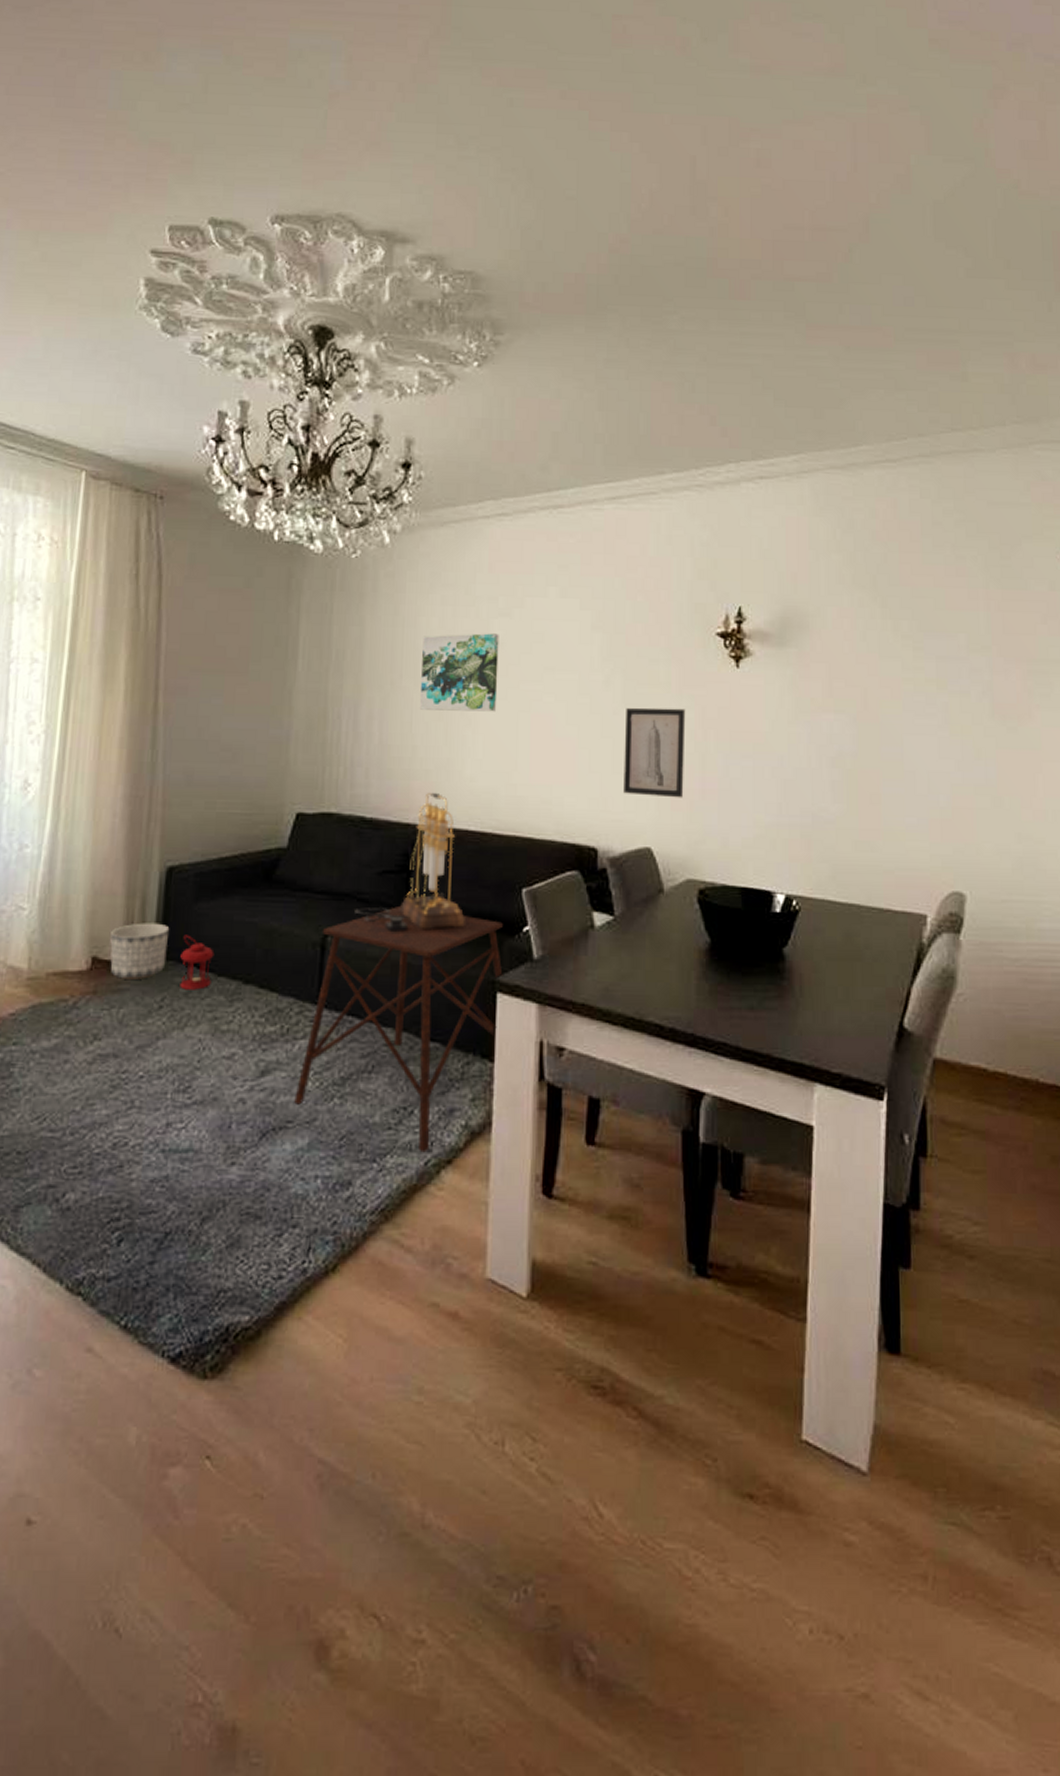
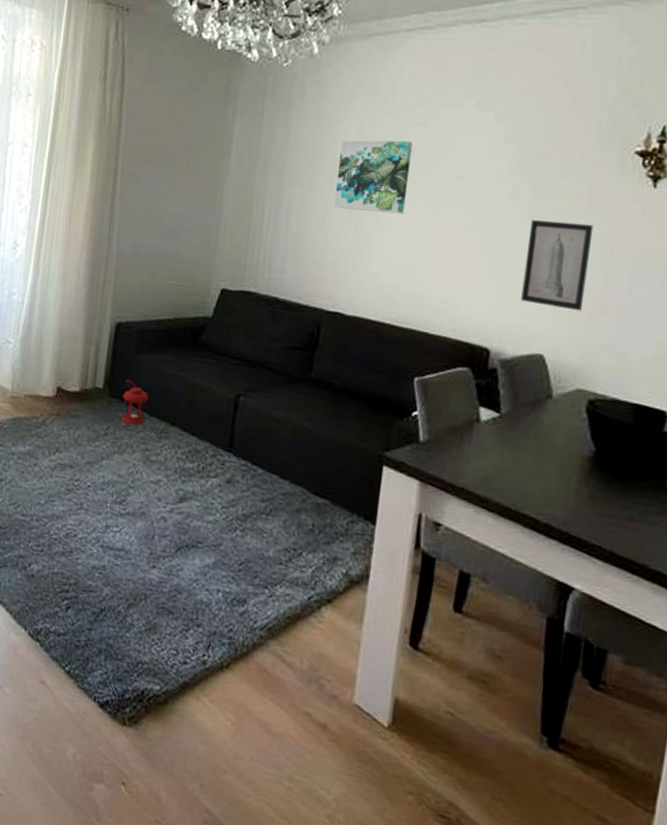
planter: present [110,923,170,979] -> none [70,365,116,410]
side table: present [294,905,503,1153] -> none [205,378,394,590]
table lamp: present [355,792,465,932] -> none [264,282,360,404]

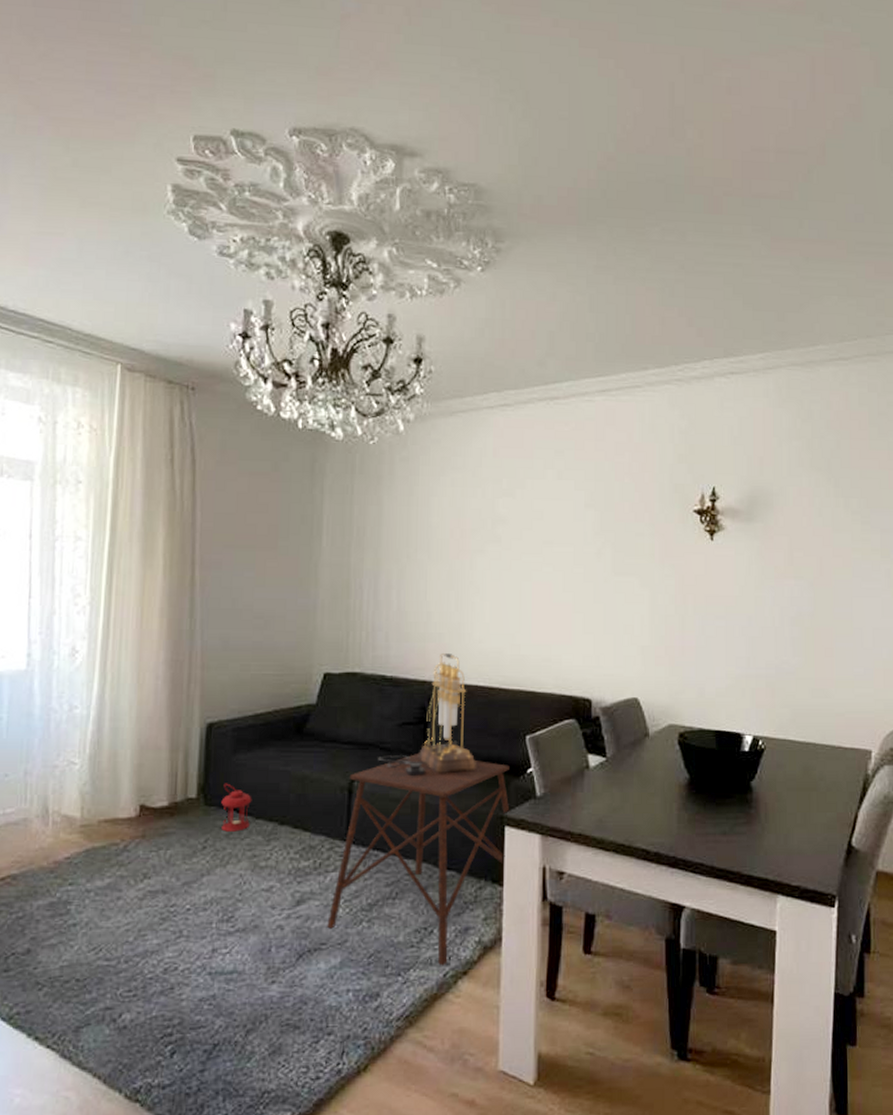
side table: none [205,378,394,590] -> present [327,752,510,966]
table lamp: none [264,282,360,404] -> present [378,652,476,776]
wall art: present [334,140,413,214] -> none [434,511,503,581]
wall art: present [521,220,594,311] -> none [614,576,667,655]

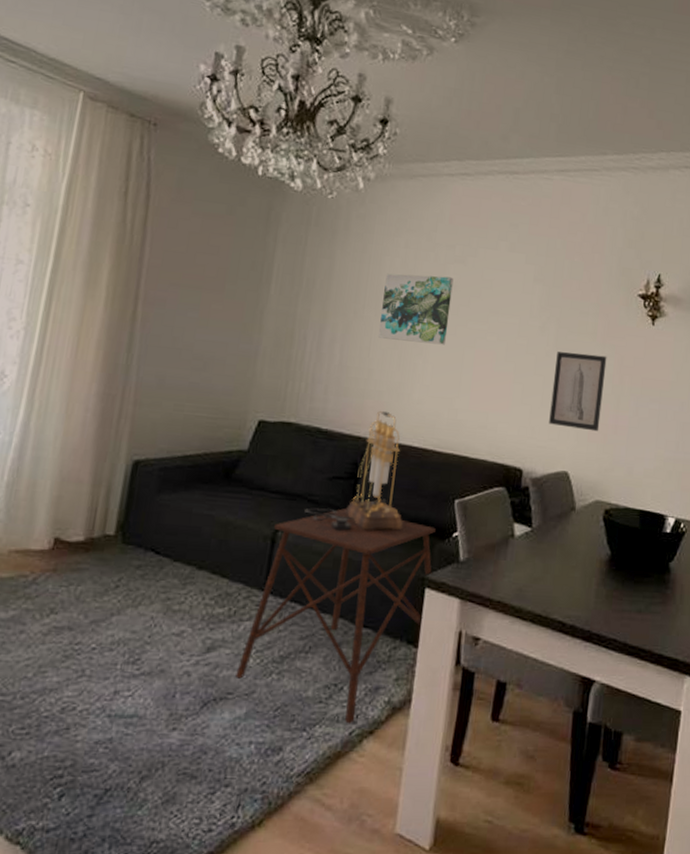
lantern: present [221,783,252,832] -> none [137,522,172,573]
wall art: none [434,511,503,581] -> present [379,273,454,345]
wall art: none [614,576,667,655] -> present [549,352,607,432]

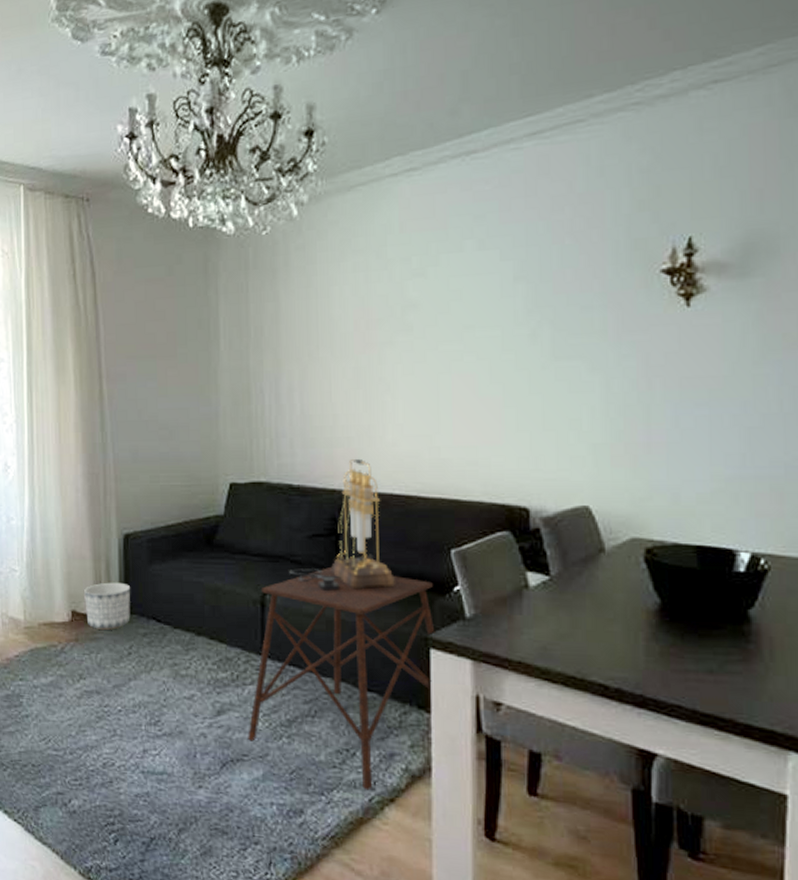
planter: none [71,509,132,561] -> present [84,582,131,630]
wall art: present [379,273,454,345] -> none [337,295,416,379]
wall art: present [549,352,607,432] -> none [555,357,626,454]

